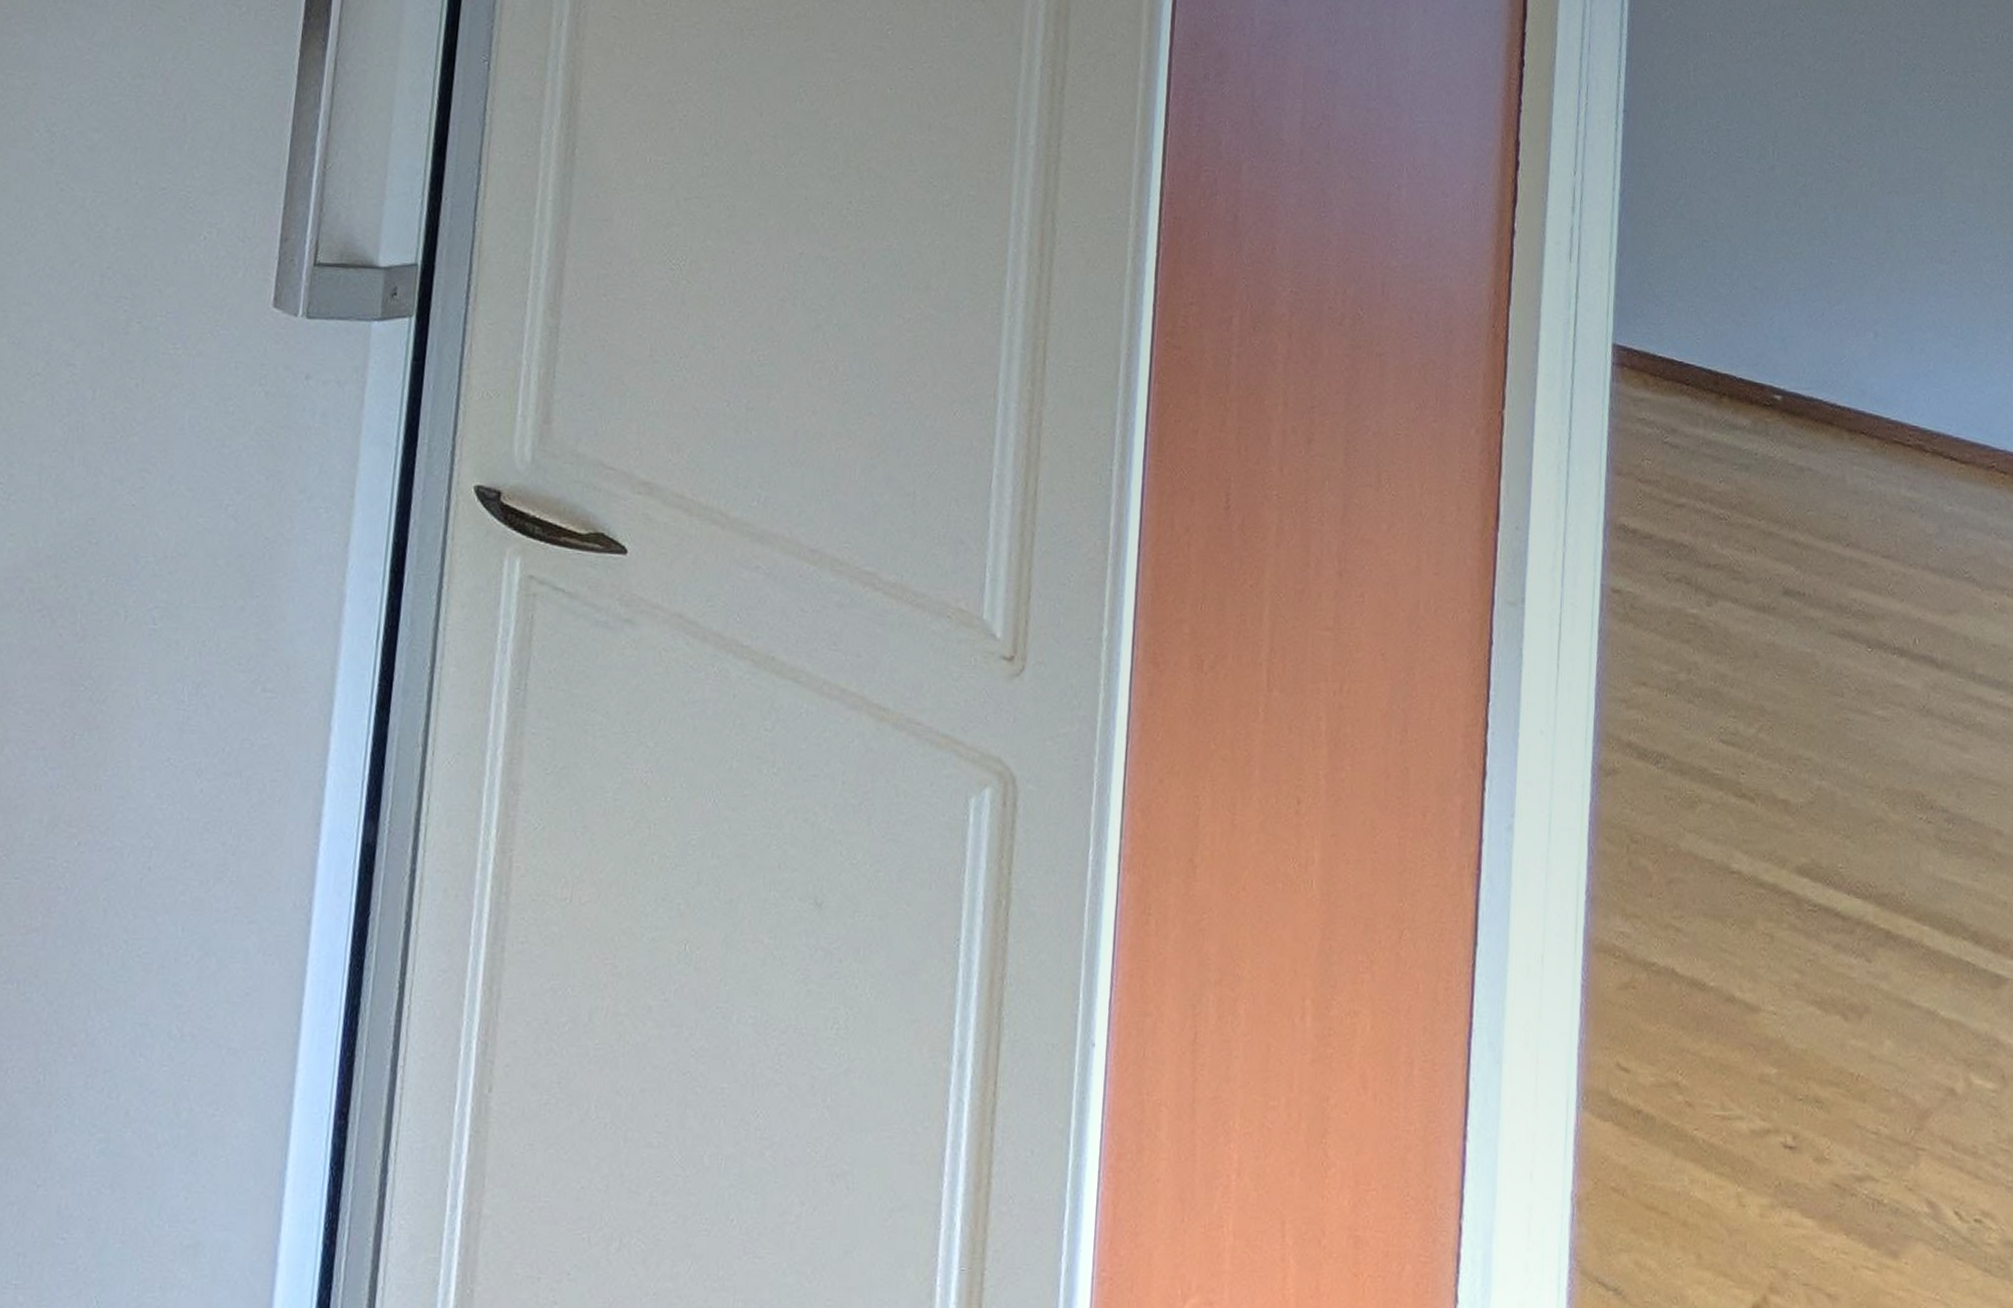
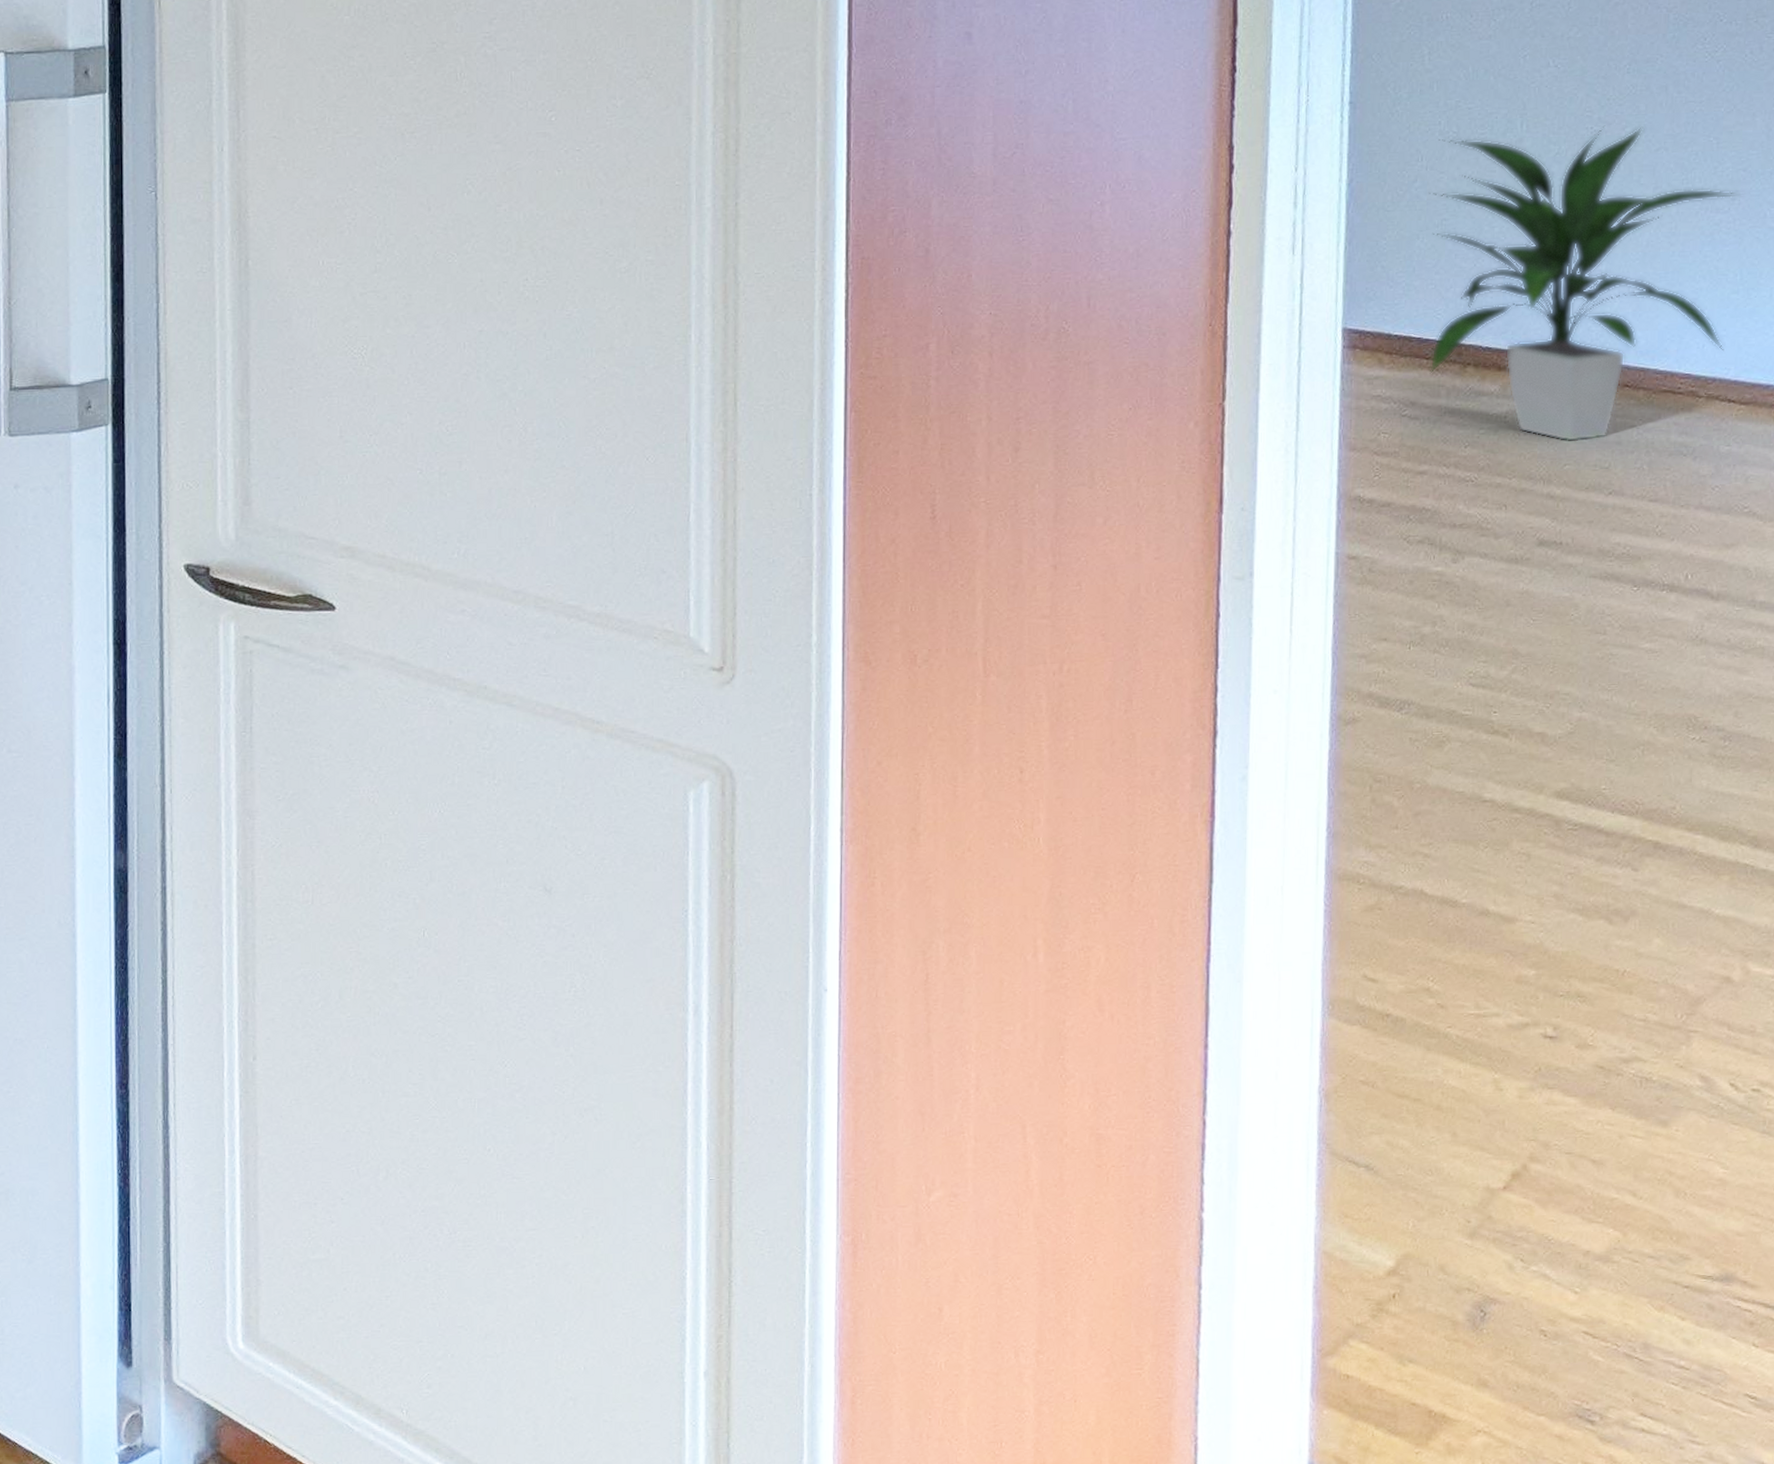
indoor plant: none [1689,158,1960,488] -> present [1429,125,1740,442]

